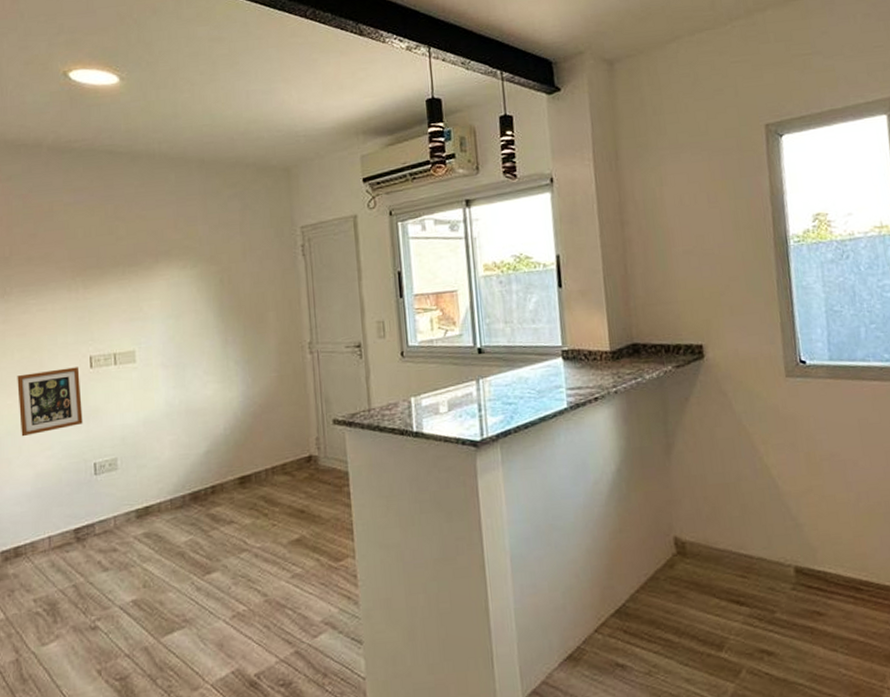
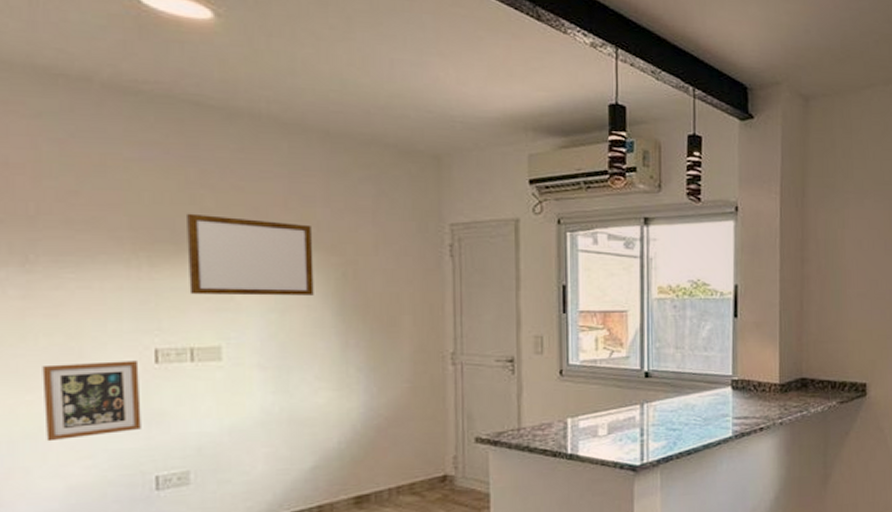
writing board: none [107,241,199,309] -> present [187,213,314,296]

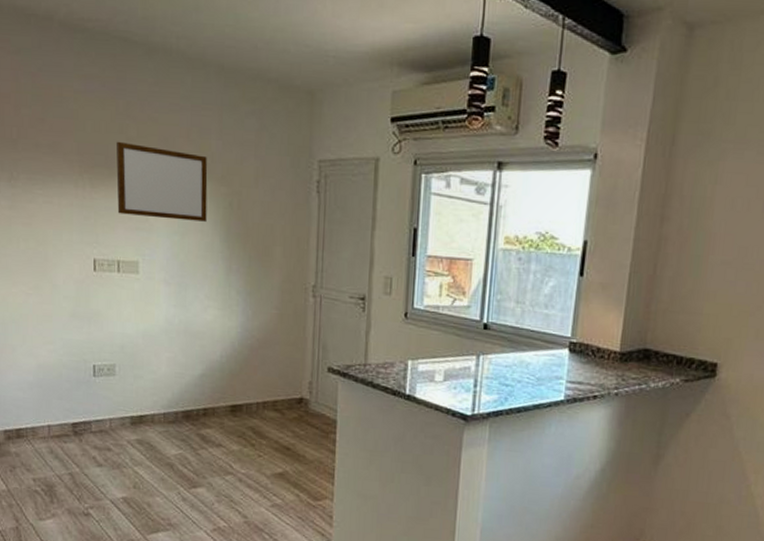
picture frame: present [42,360,141,442] -> none [22,265,84,327]

